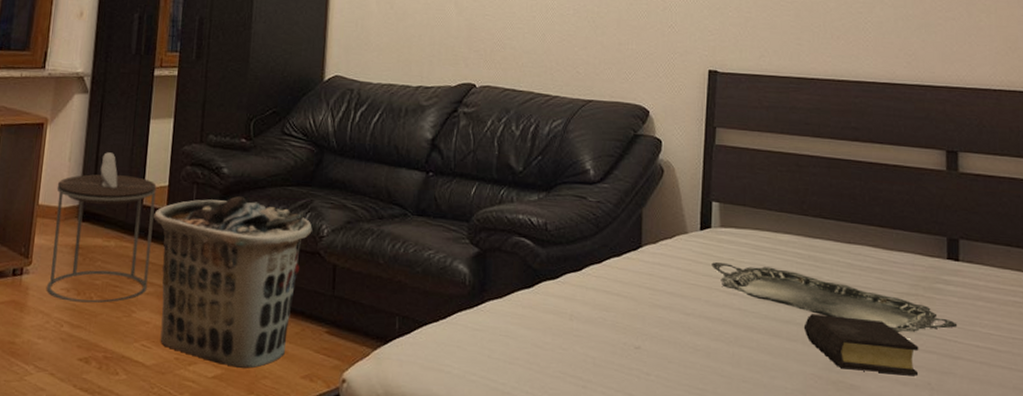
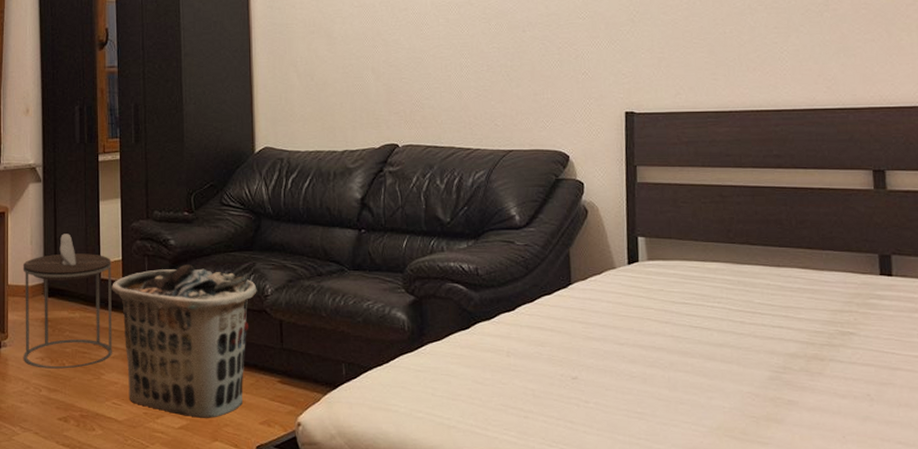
serving tray: present [711,262,958,333] -> none [641,294,895,349]
book: present [803,314,919,377] -> none [737,336,857,389]

